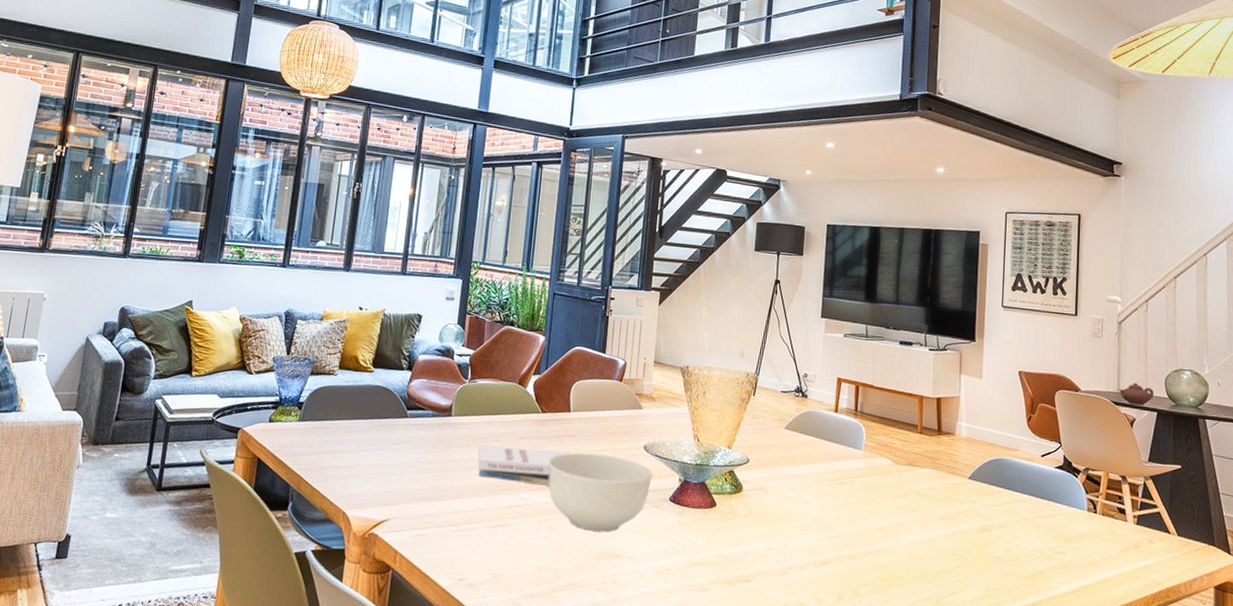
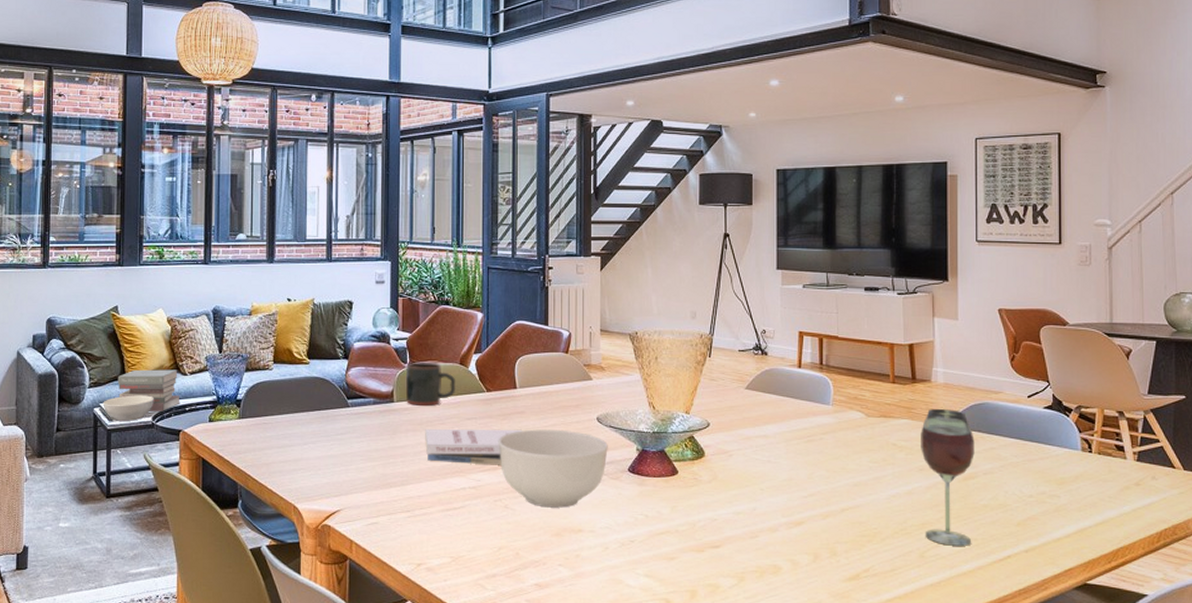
bowl: none [165,389,218,416] -> present [103,395,155,422]
books: none [182,364,244,409] -> present [117,369,180,412]
mug: none [463,378,514,423] -> present [405,362,456,406]
wineglass: none [941,460,992,596] -> present [921,408,975,546]
teapot: present [1118,383,1154,405] -> none [1111,311,1151,335]

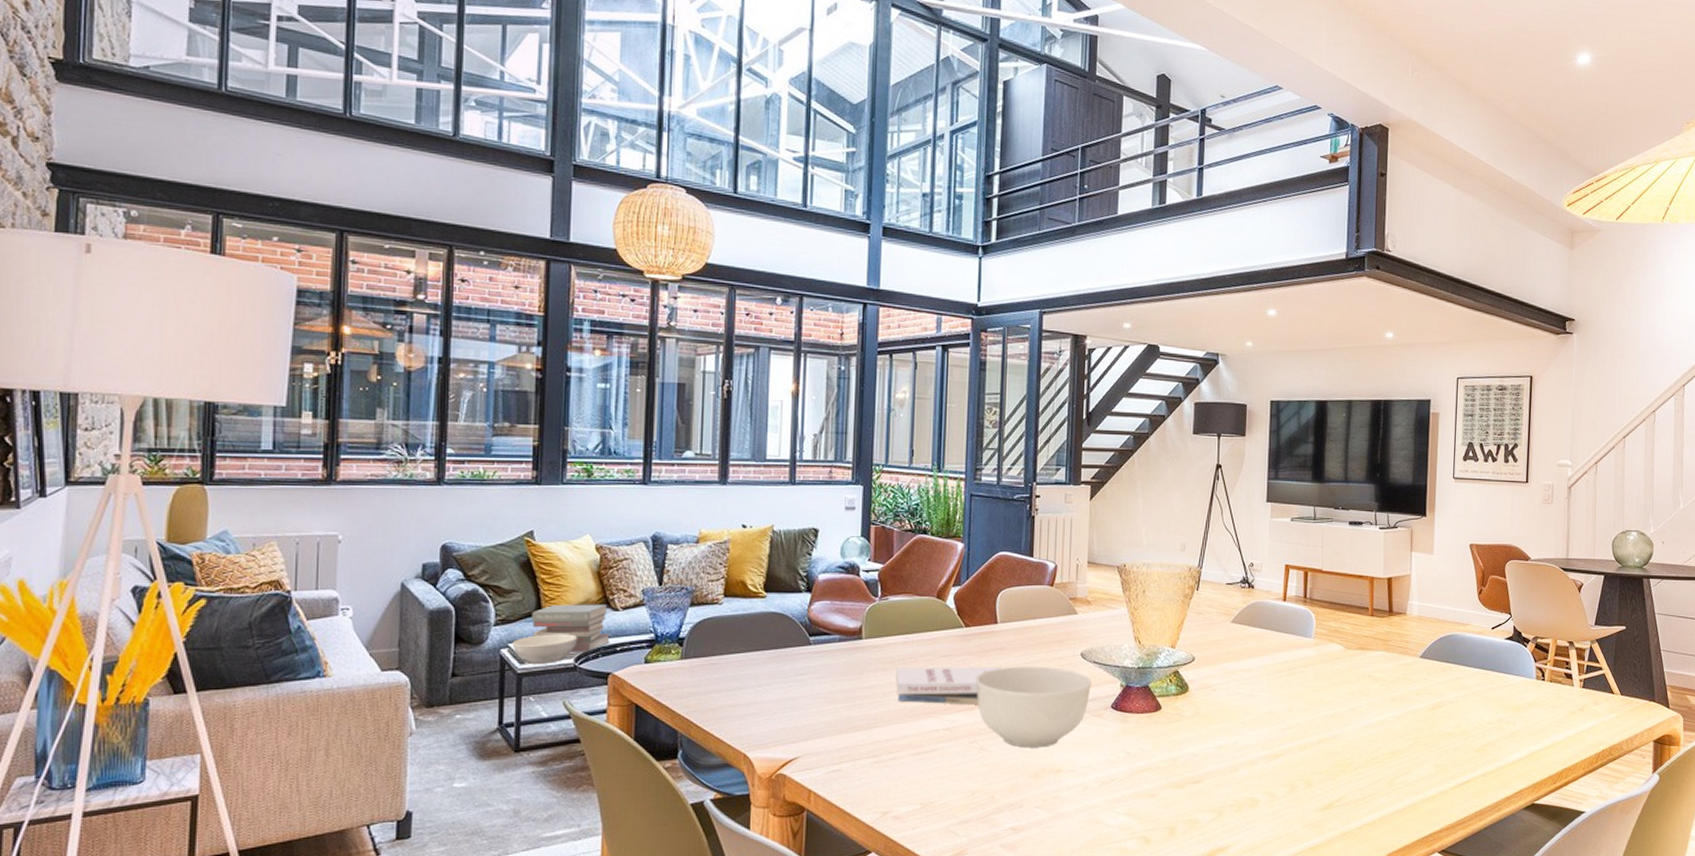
mug: present [405,362,456,406] -> none [875,595,932,642]
wineglass: present [921,408,975,546] -> none [1394,640,1443,773]

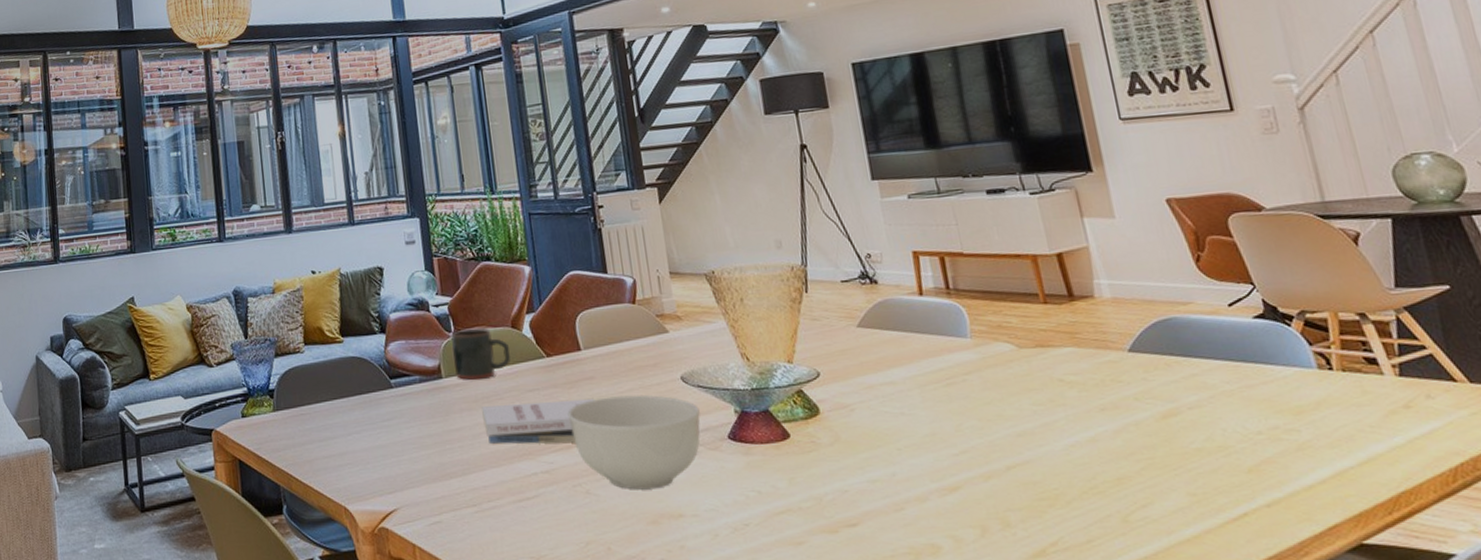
bowl: present [512,634,578,665] -> none [128,393,182,425]
books: present [531,604,610,652] -> none [140,361,209,411]
mug: none [875,595,932,642] -> present [451,328,511,380]

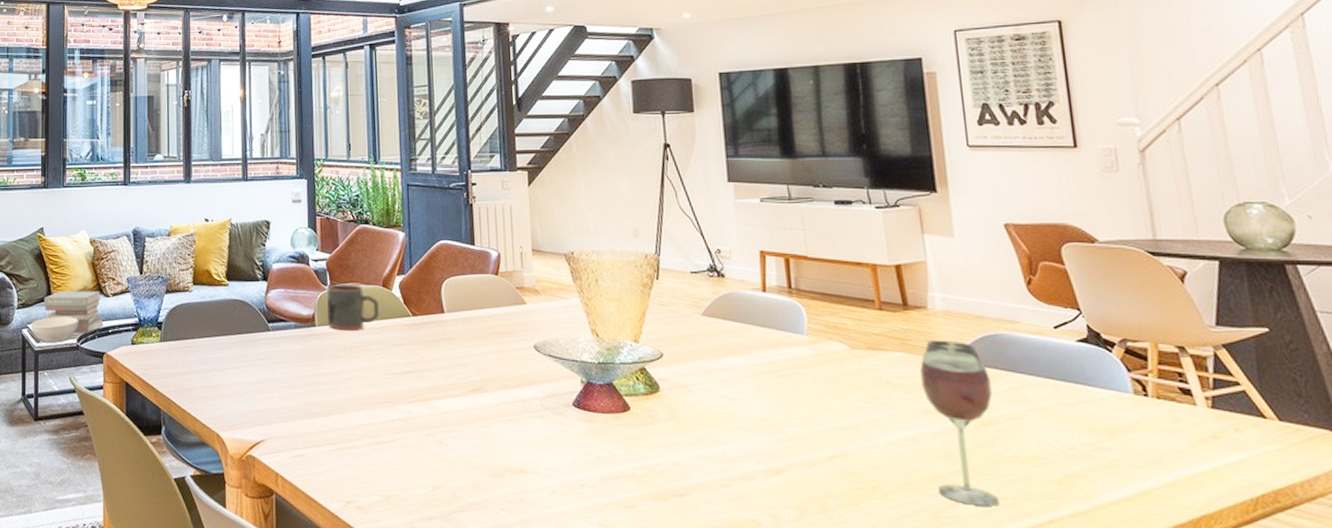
bowl: none [128,393,182,425] -> present [30,316,79,344]
books: none [140,361,209,411] -> present [44,291,104,334]
books: present [482,398,596,444] -> none [349,356,454,396]
bowl: present [567,395,701,490] -> none [427,357,549,445]
wineglass: none [1092,329,1189,505] -> present [920,339,999,506]

